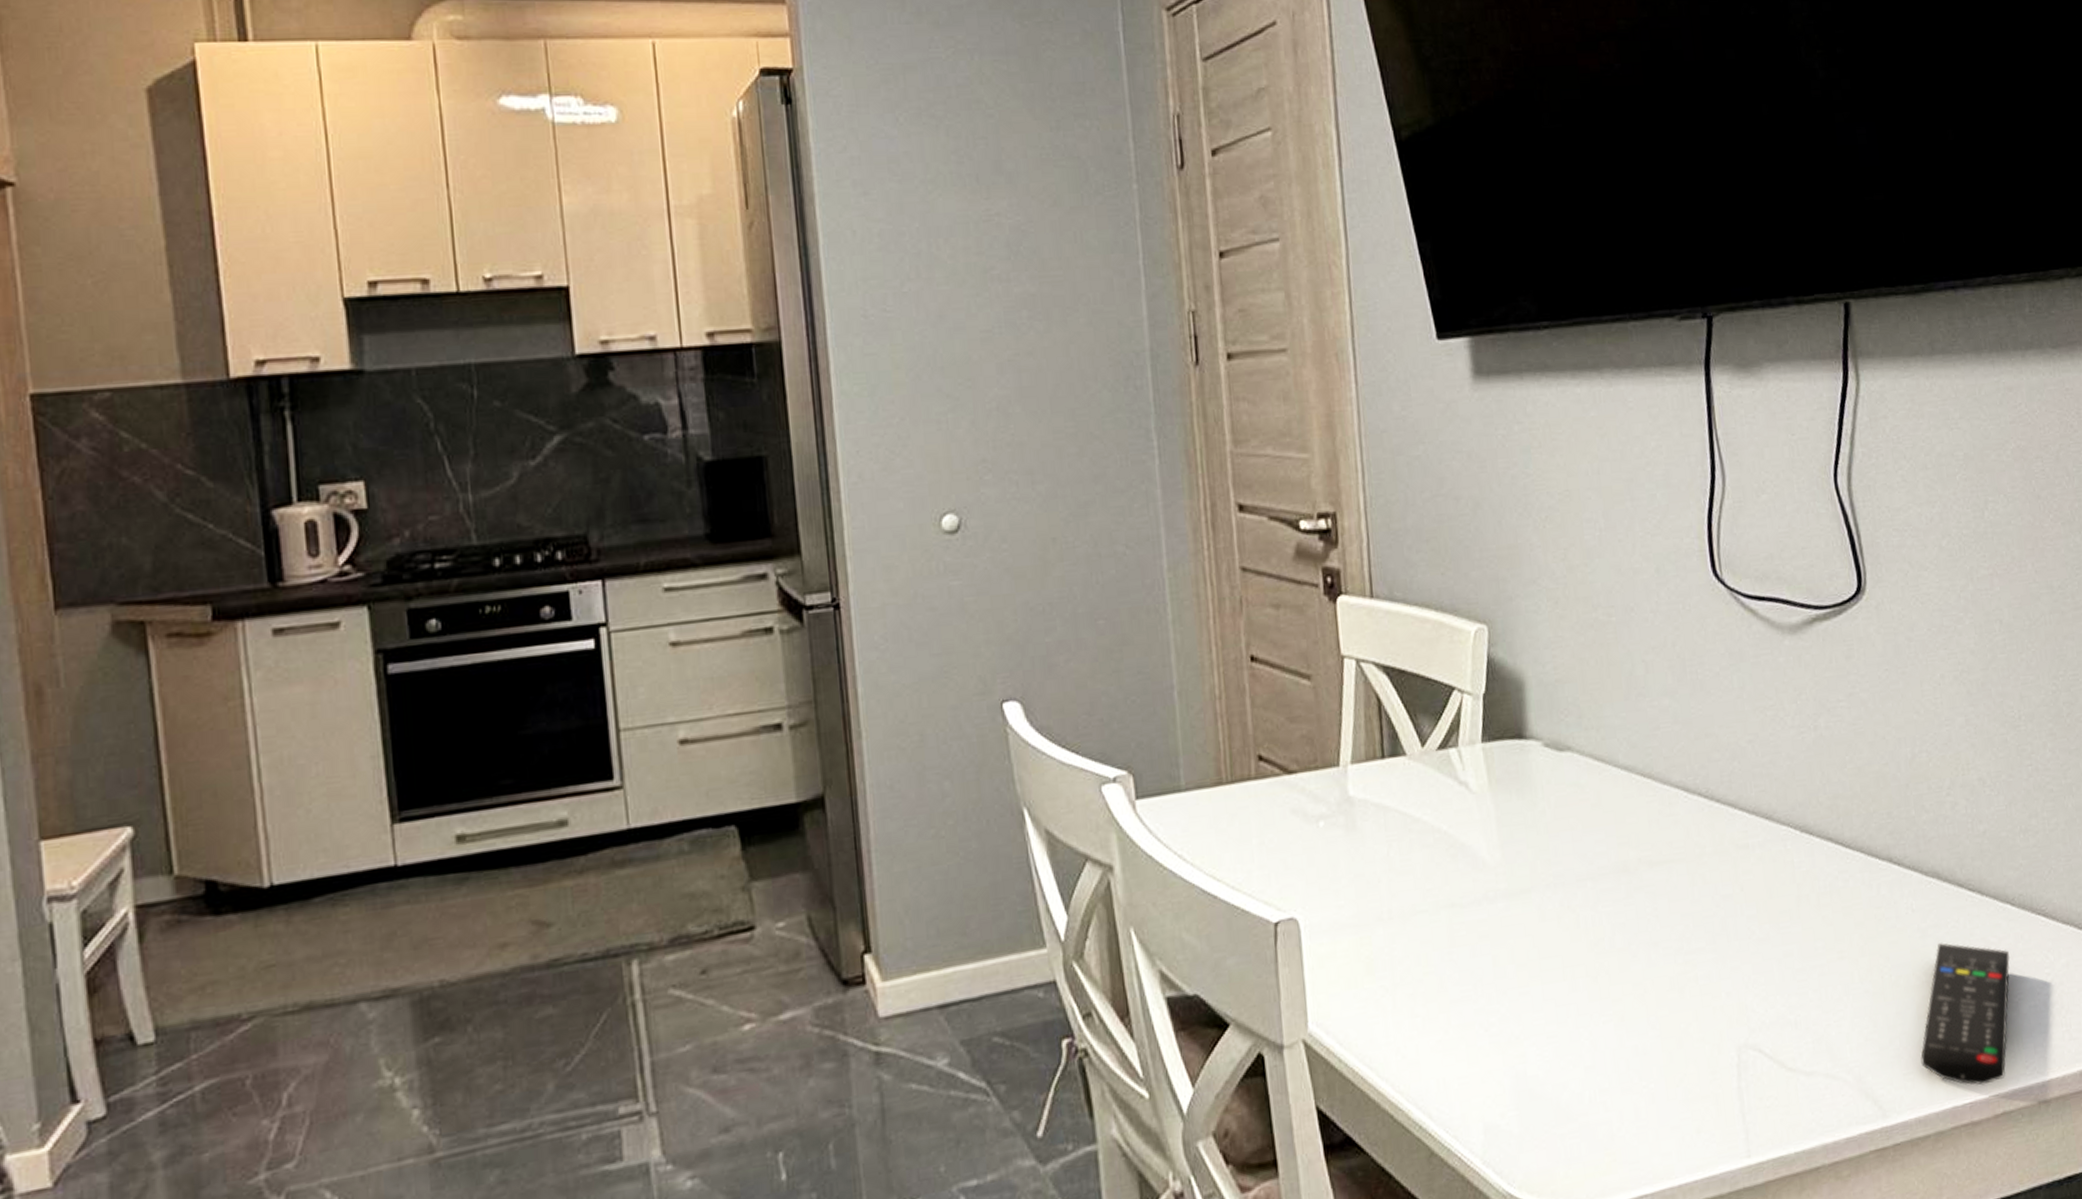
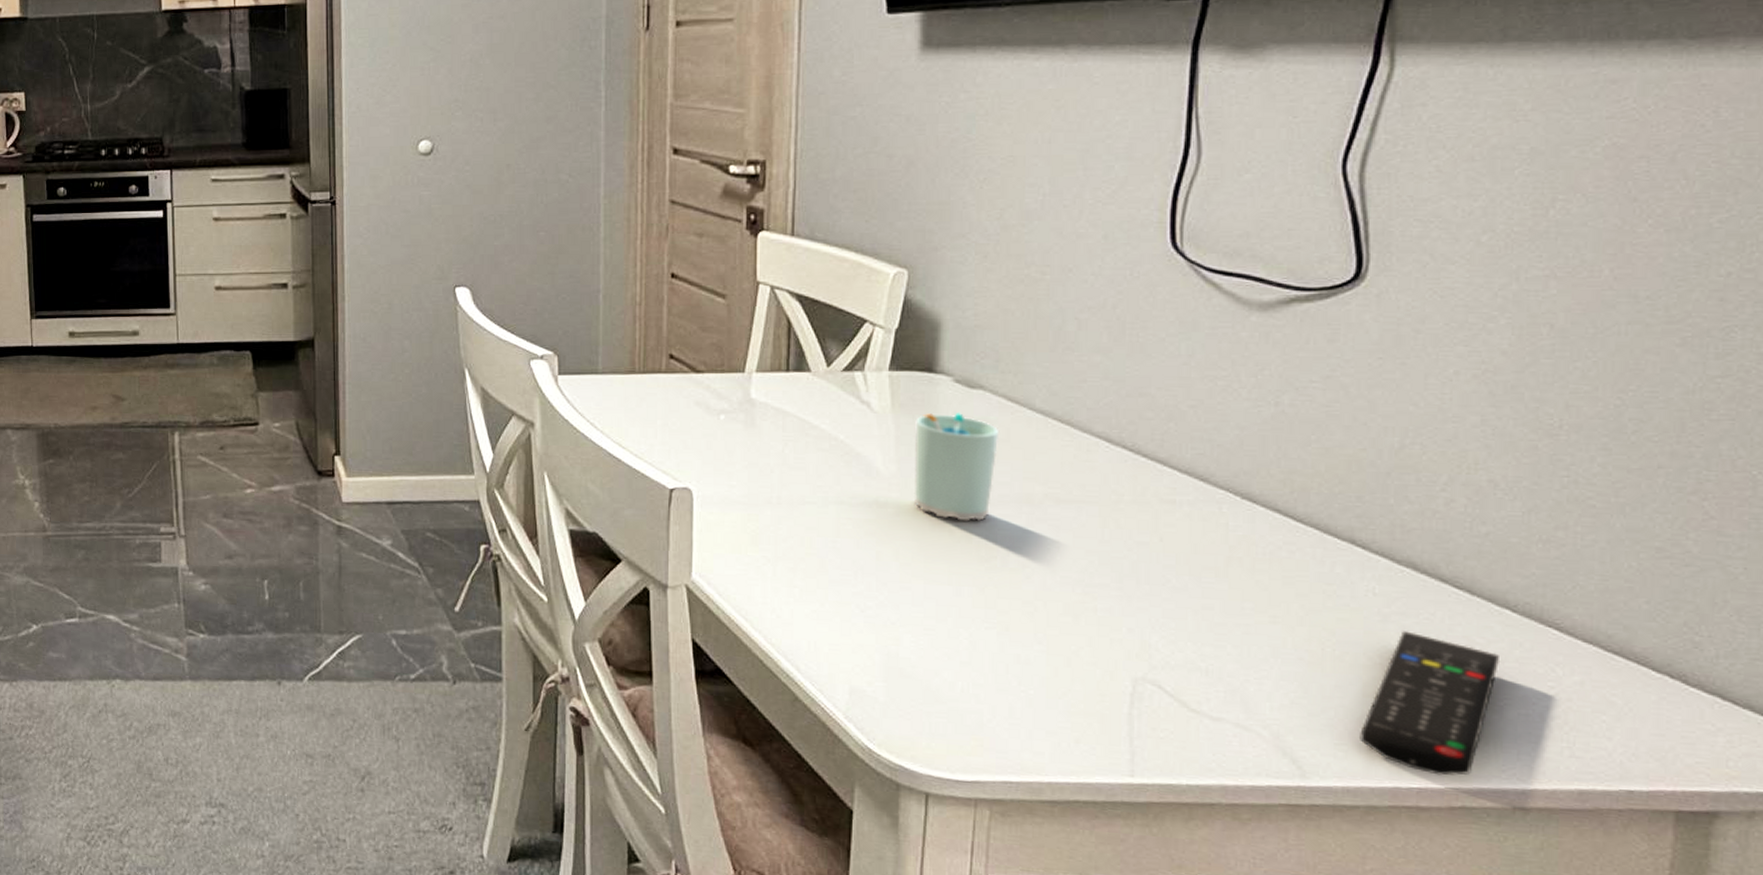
cup: none [1513,779,1592,905] -> present [913,411,1000,522]

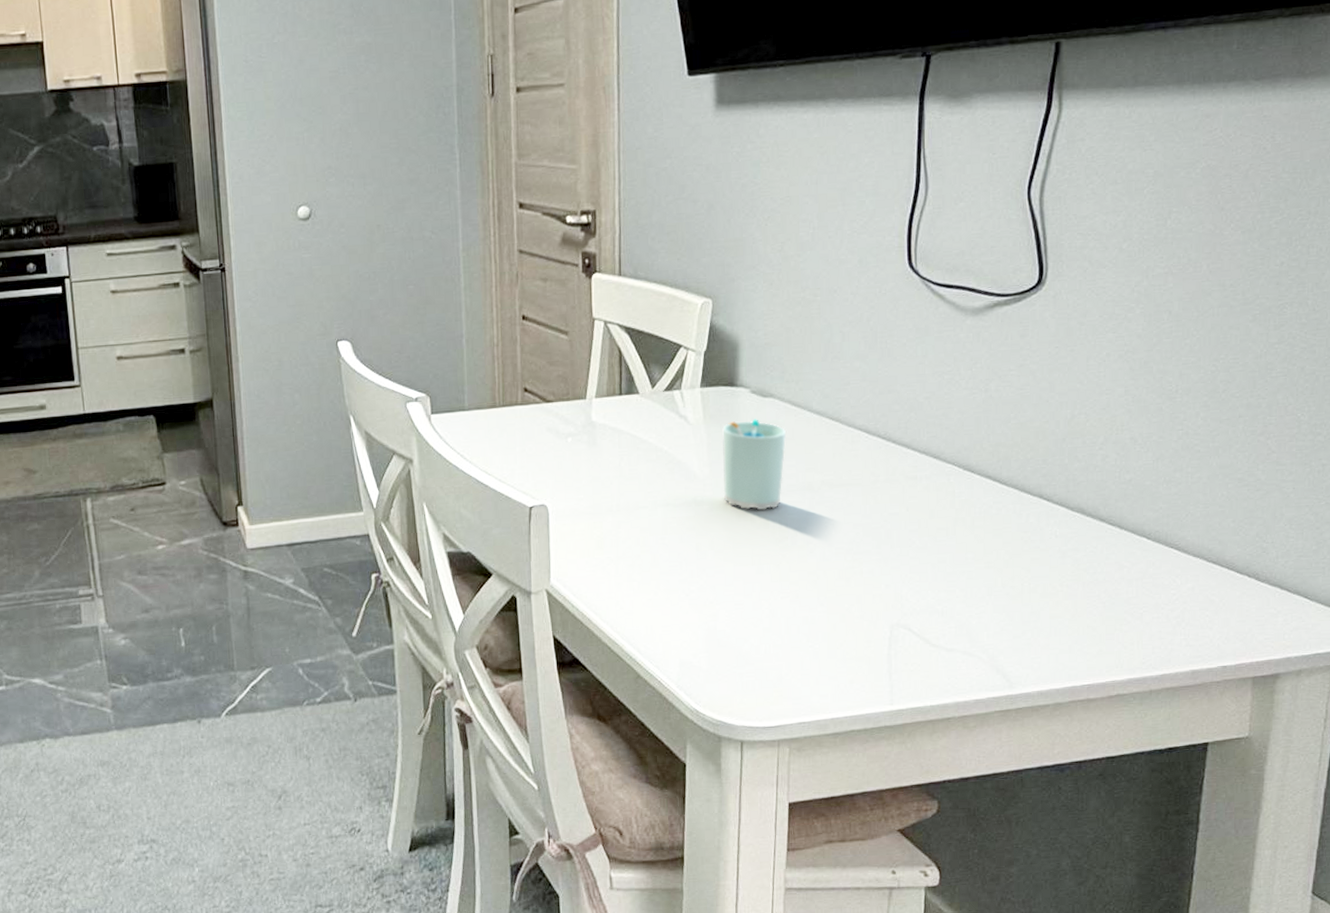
remote control: present [1360,631,1501,776] -> none [1048,563,1141,673]

